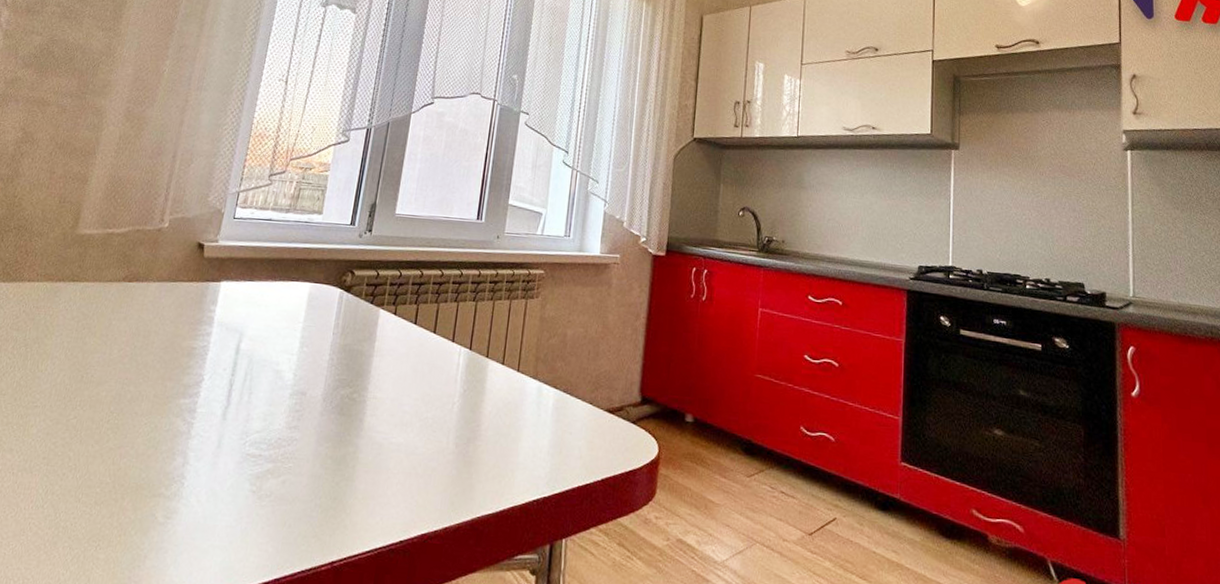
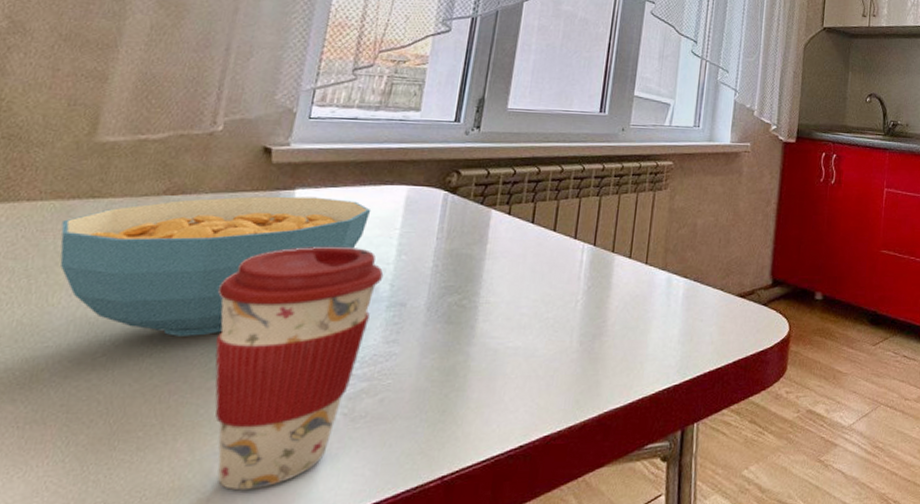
cereal bowl: none [48,286,280,408] -> present [59,196,371,336]
coffee cup: none [153,334,289,552] -> present [214,246,384,491]

